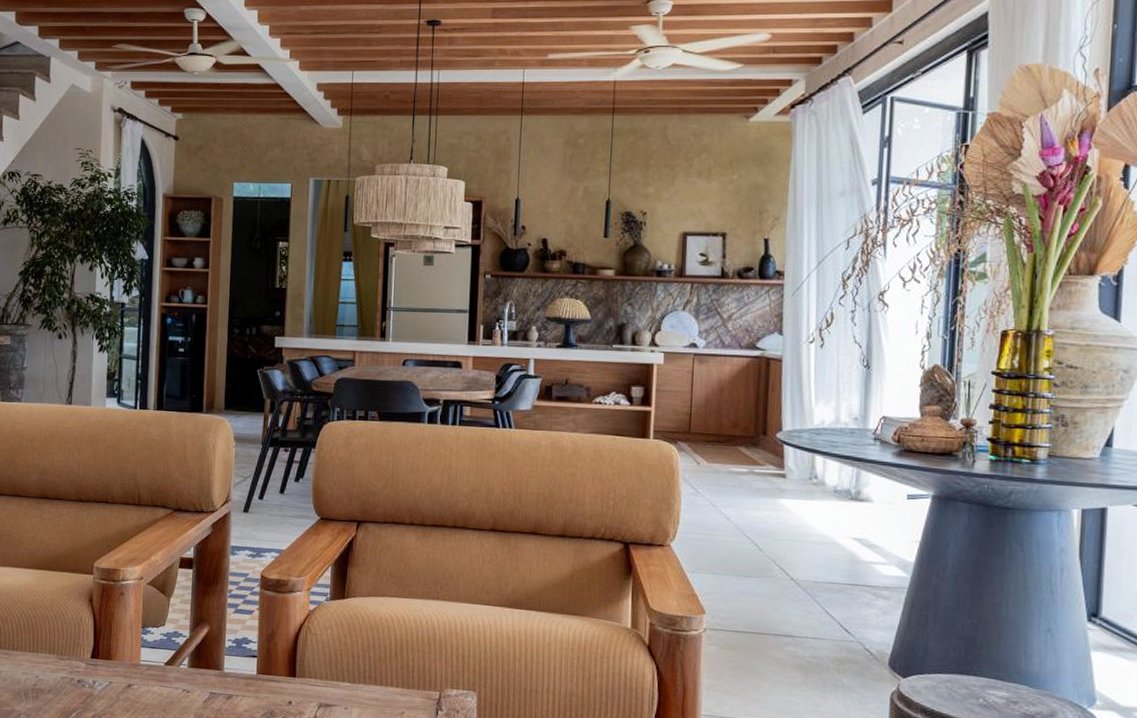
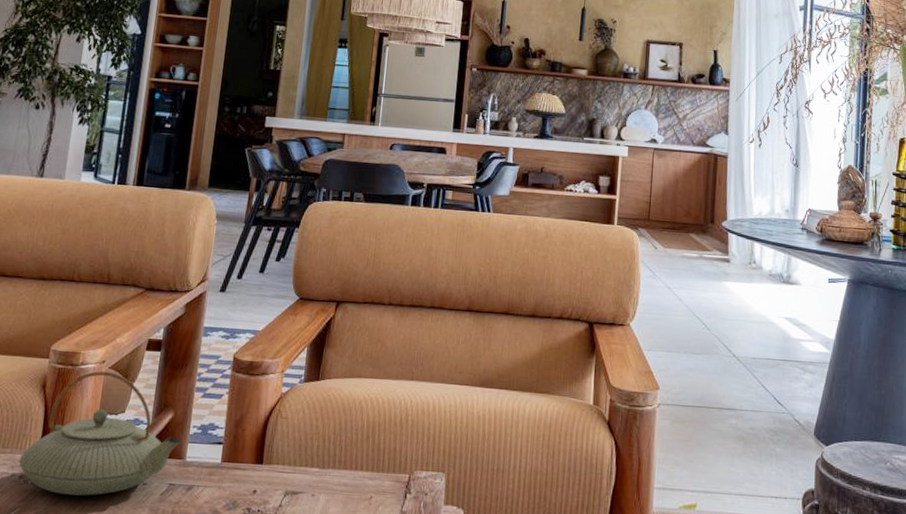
teapot: none [76,587,219,701] -> present [18,371,182,496]

